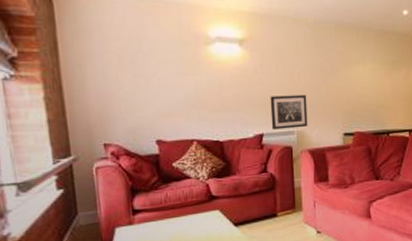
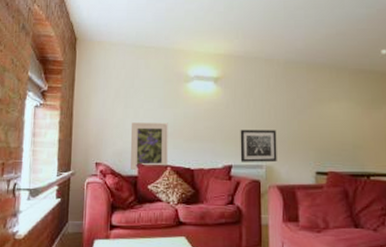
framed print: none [143,92,193,148] -> present [131,122,168,170]

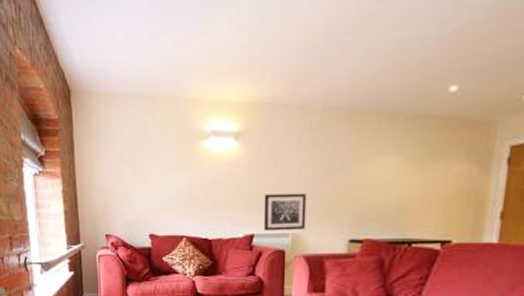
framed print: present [131,122,168,170] -> none [140,188,183,241]

